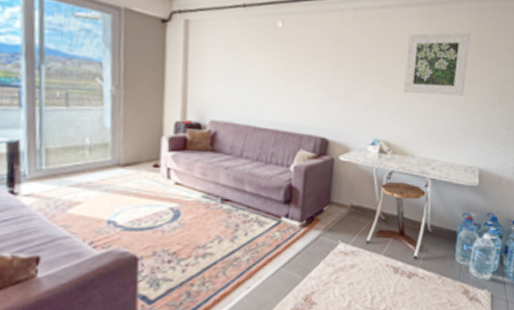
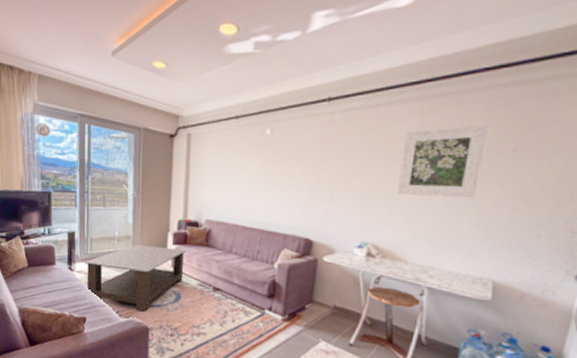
coffee table: none [37,154,185,236] -> present [85,244,186,311]

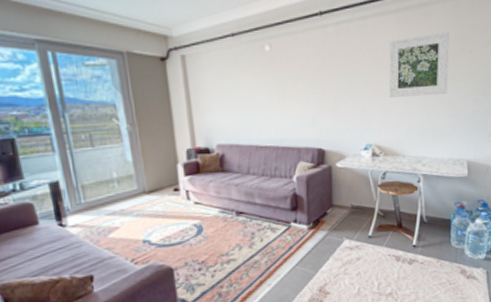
coffee table: present [85,244,186,311] -> none [80,179,203,254]

